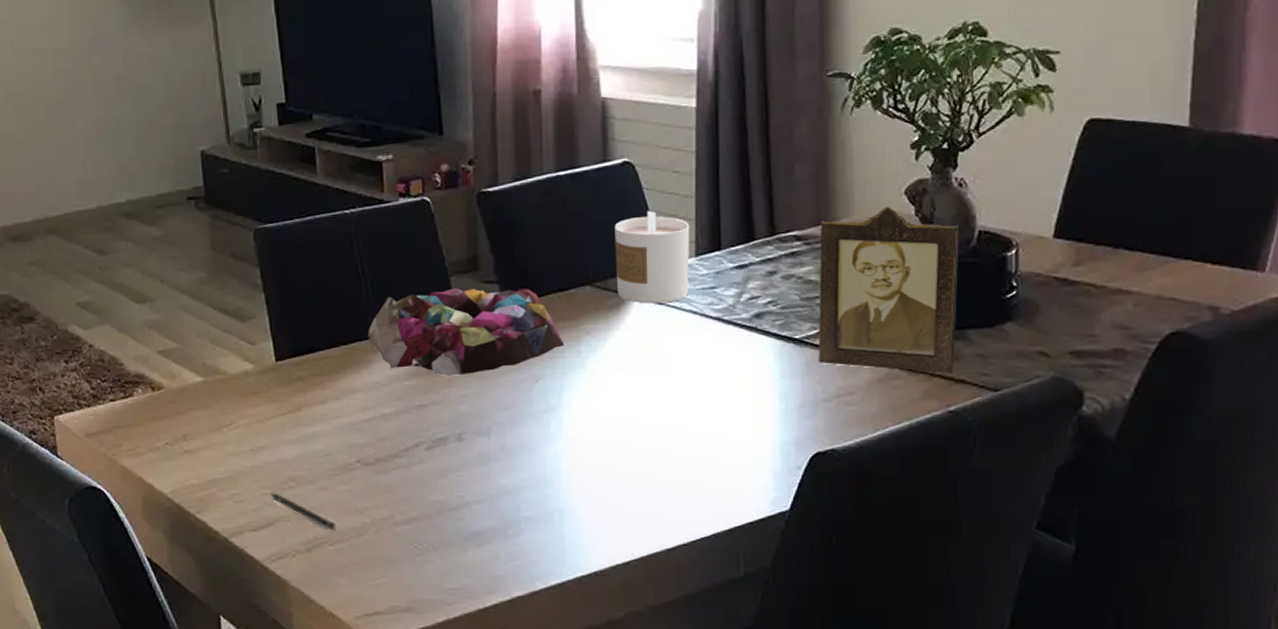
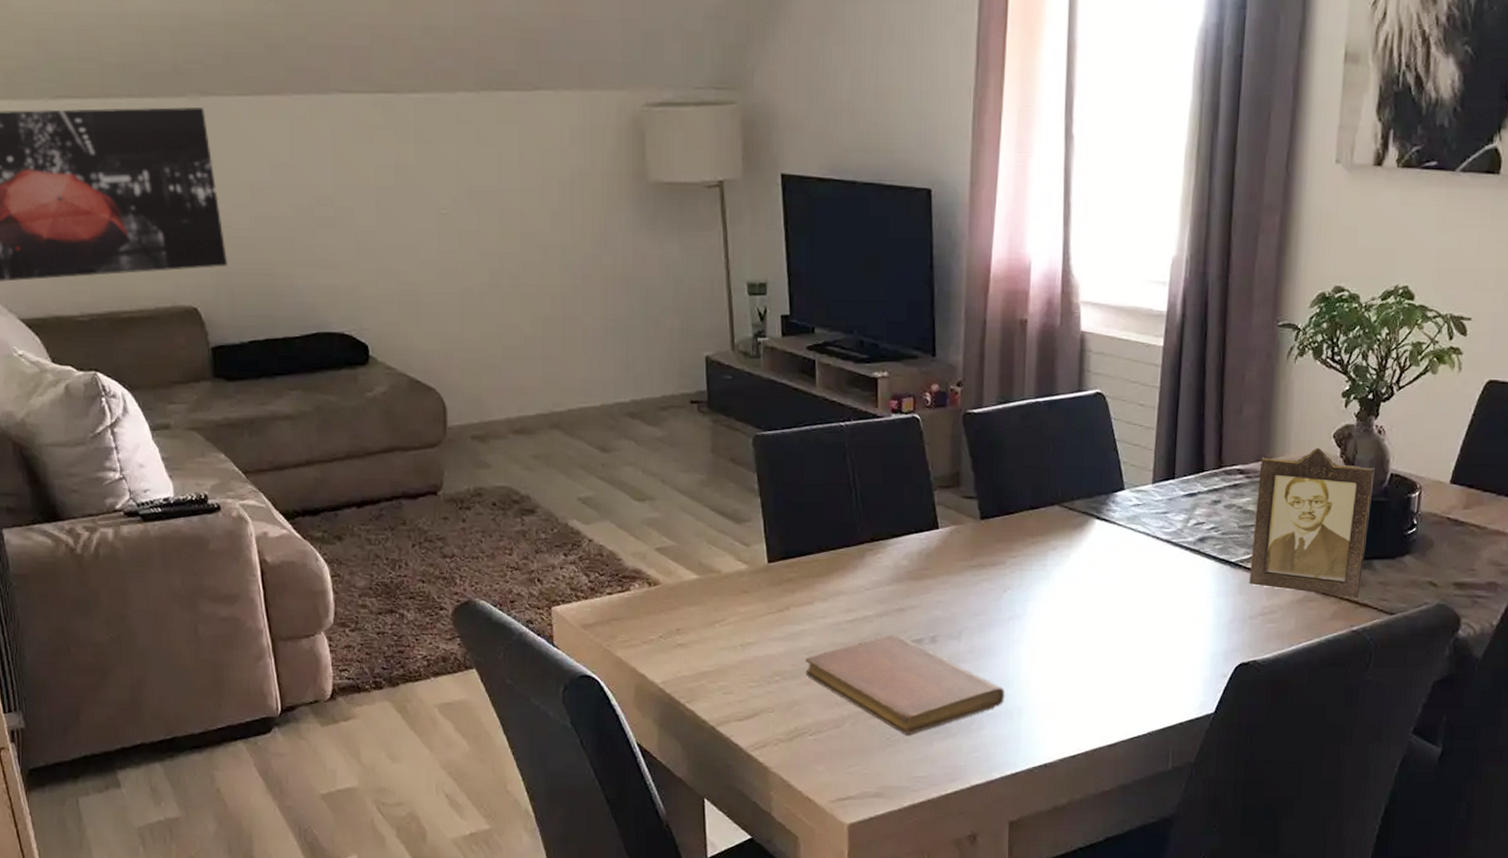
pen: present [271,492,337,529] -> none [757,686,817,721]
notebook: none [321,433,544,543] -> present [805,635,1005,735]
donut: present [367,288,565,377] -> none [855,502,1033,584]
candle: present [614,210,690,304] -> none [1082,439,1150,525]

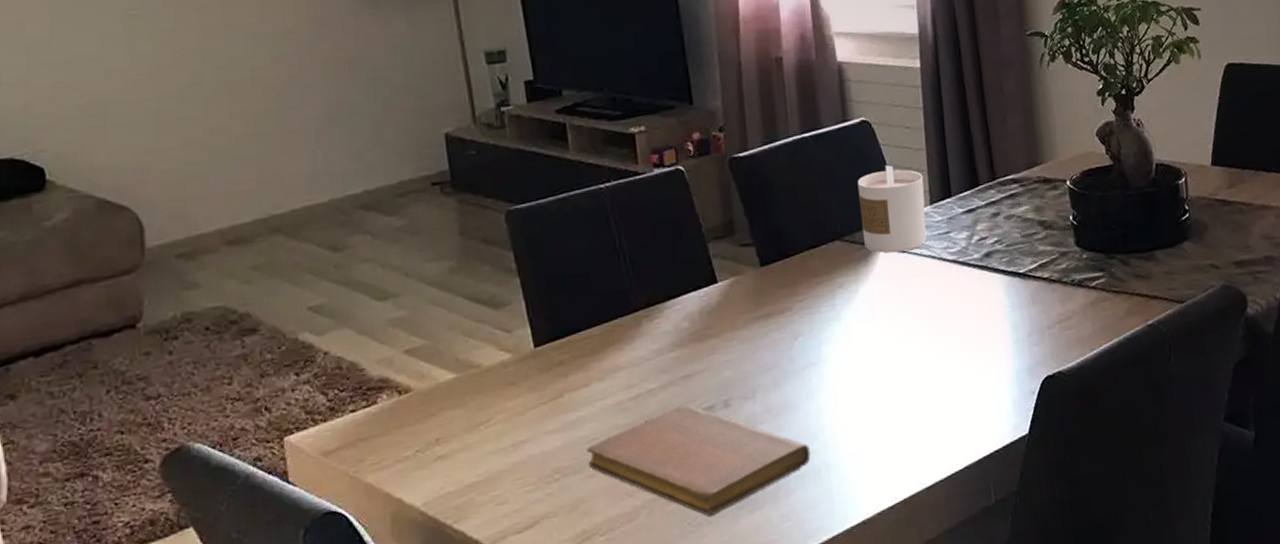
candle: none [1082,439,1150,525] -> present [857,164,927,253]
photo frame: present [1249,447,1375,598] -> none [1032,147,1149,294]

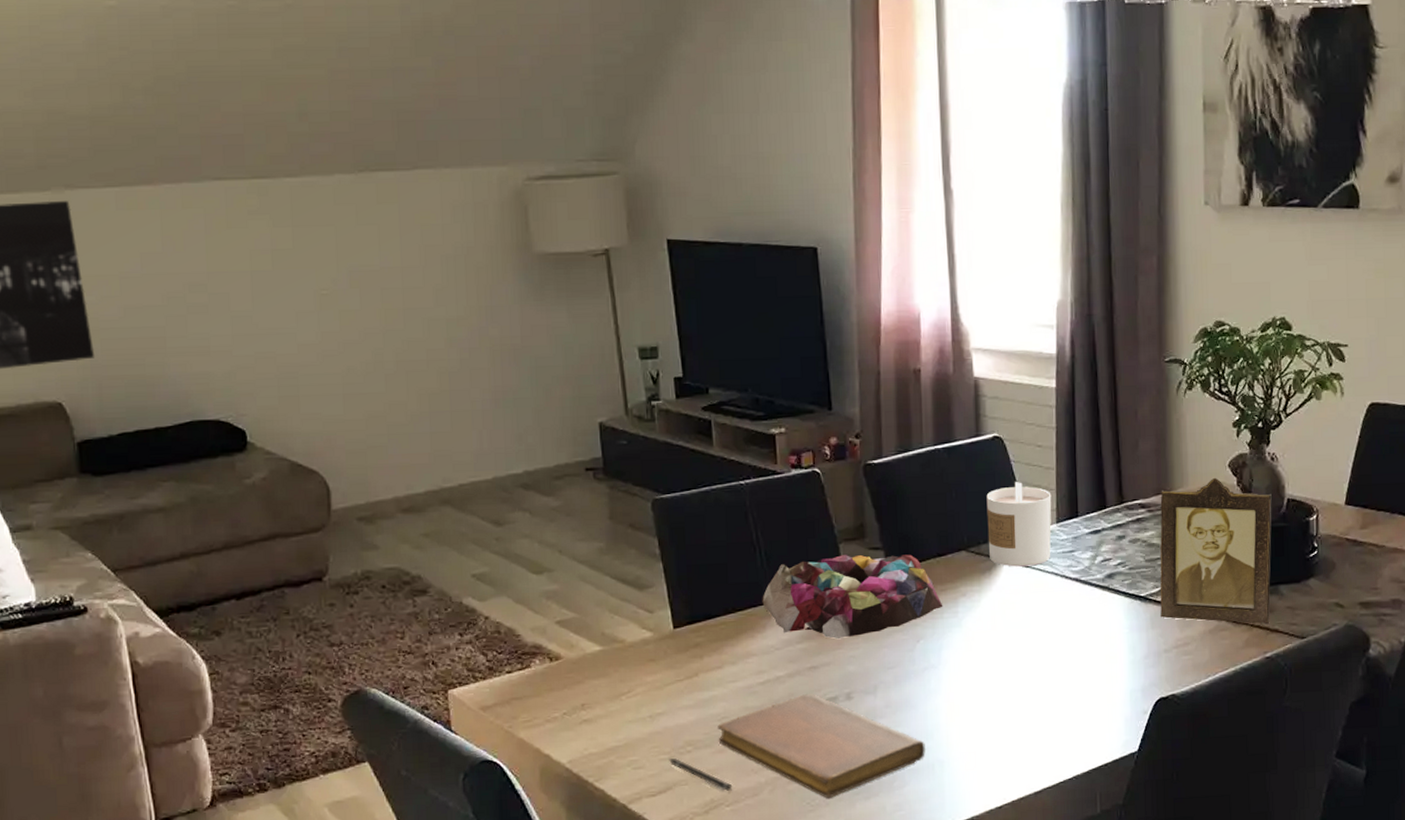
pen: none [535,488,607,520] -> present [669,757,733,791]
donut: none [628,248,820,344] -> present [762,554,943,640]
photo frame: none [1032,147,1149,294] -> present [1160,477,1272,625]

